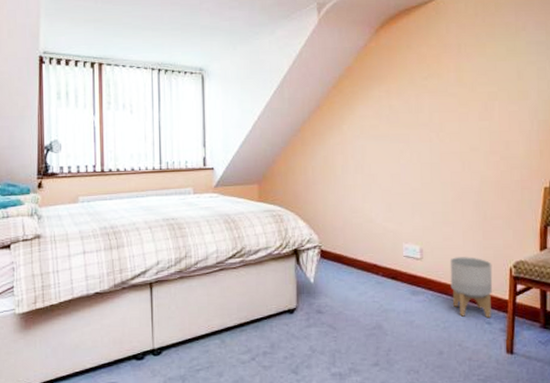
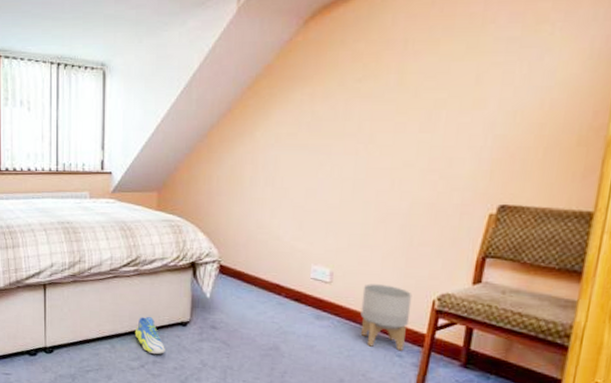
sneaker: none [243,306,275,346] -> present [134,316,165,355]

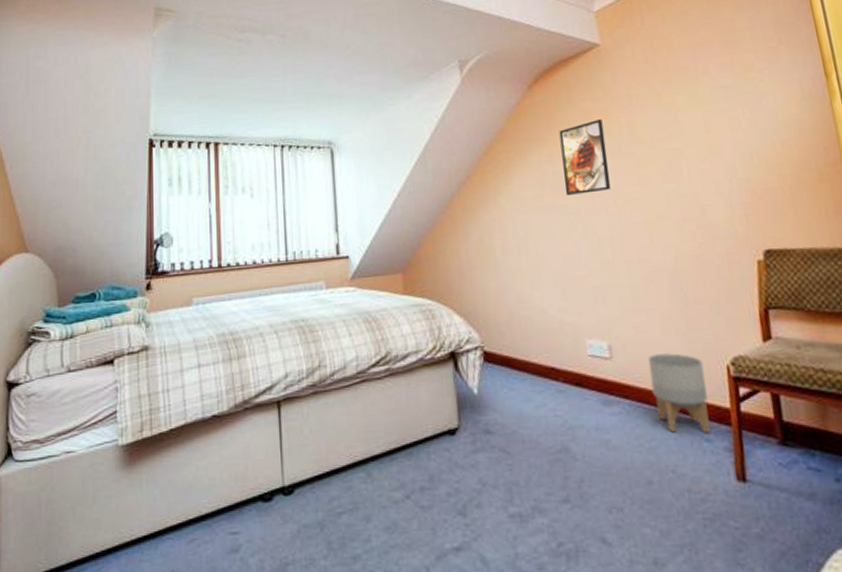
sneaker: present [134,316,165,355] -> none [393,427,434,479]
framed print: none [320,61,372,136] -> present [559,118,611,195]

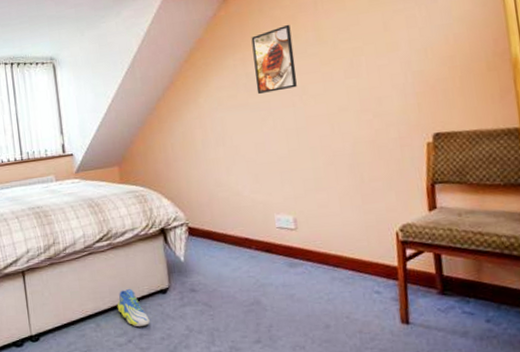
sneaker: none [393,427,434,479] -> present [117,288,150,327]
planter: present [647,353,711,434] -> none [327,223,380,288]

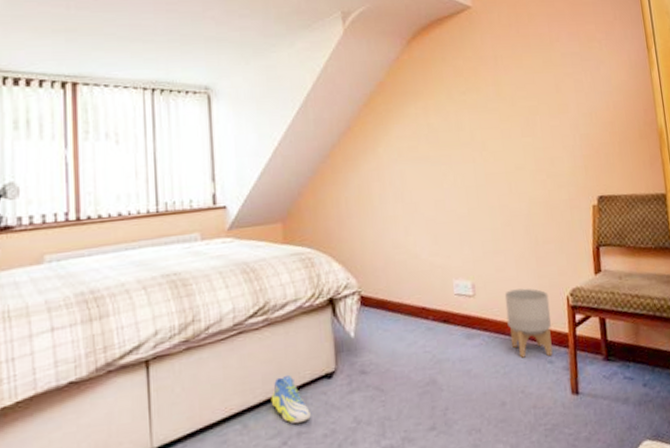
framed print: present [251,24,297,94] -> none [434,76,477,147]
planter: none [327,223,380,288] -> present [504,288,553,358]

